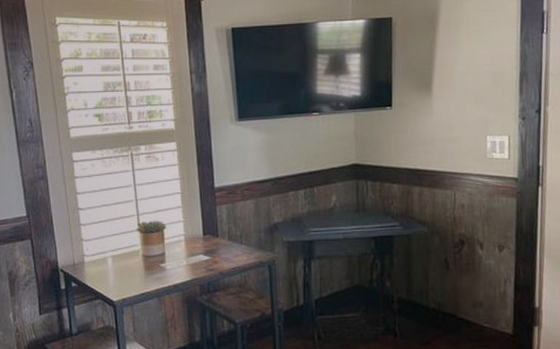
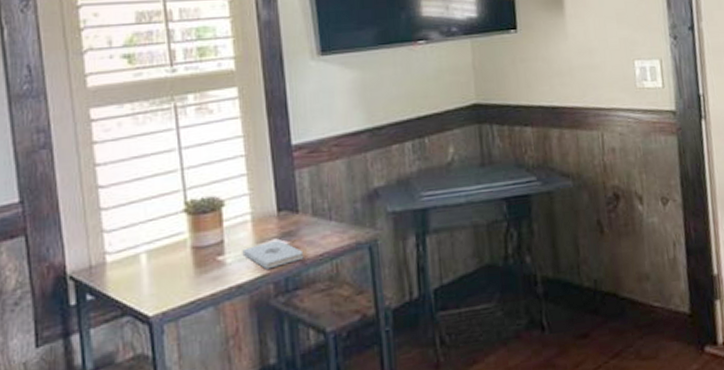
notepad: none [178,255,221,276] -> present [242,239,304,270]

